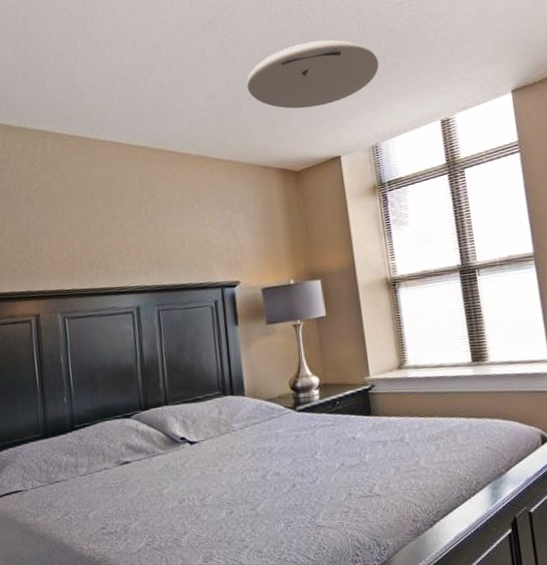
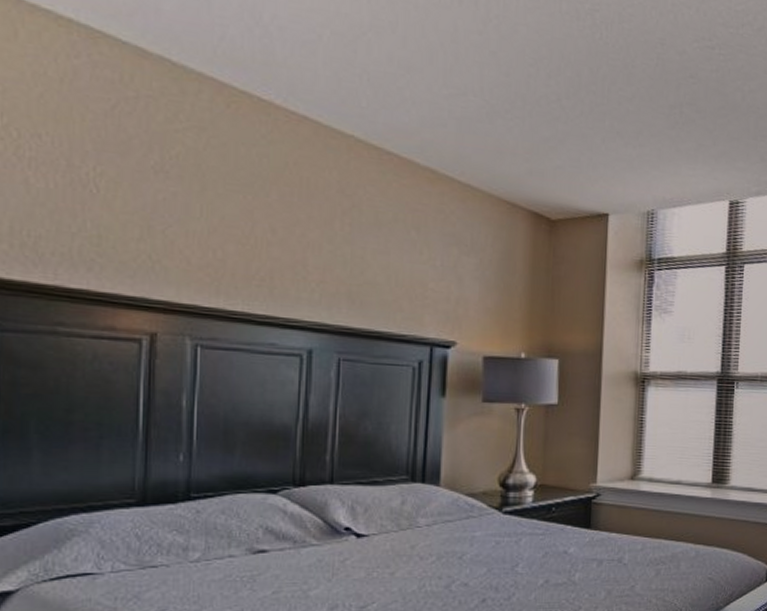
ceiling light: present [246,40,379,109] -> none [507,59,673,147]

